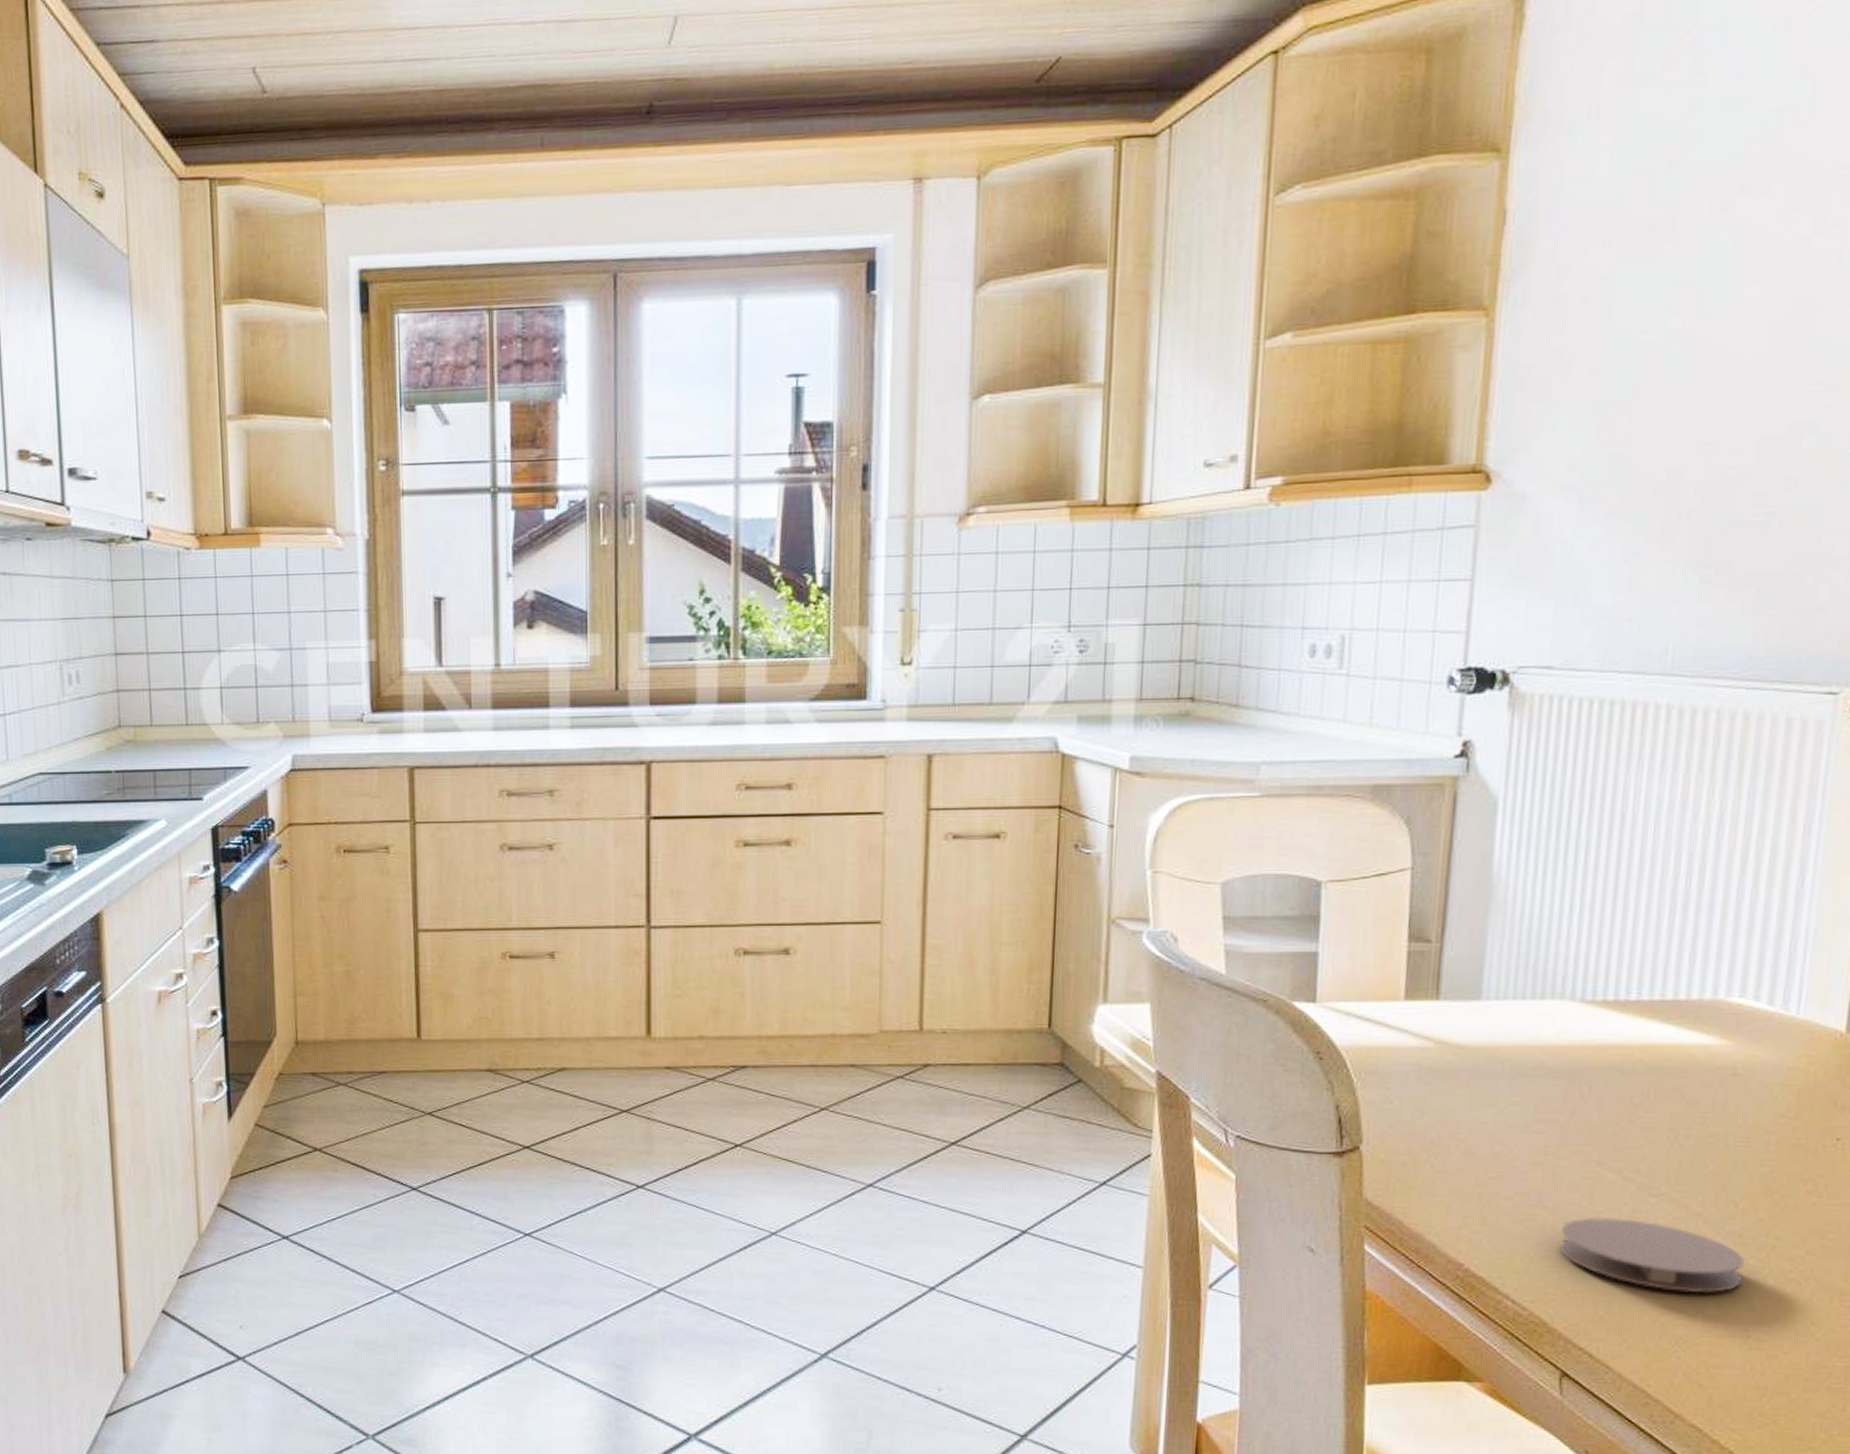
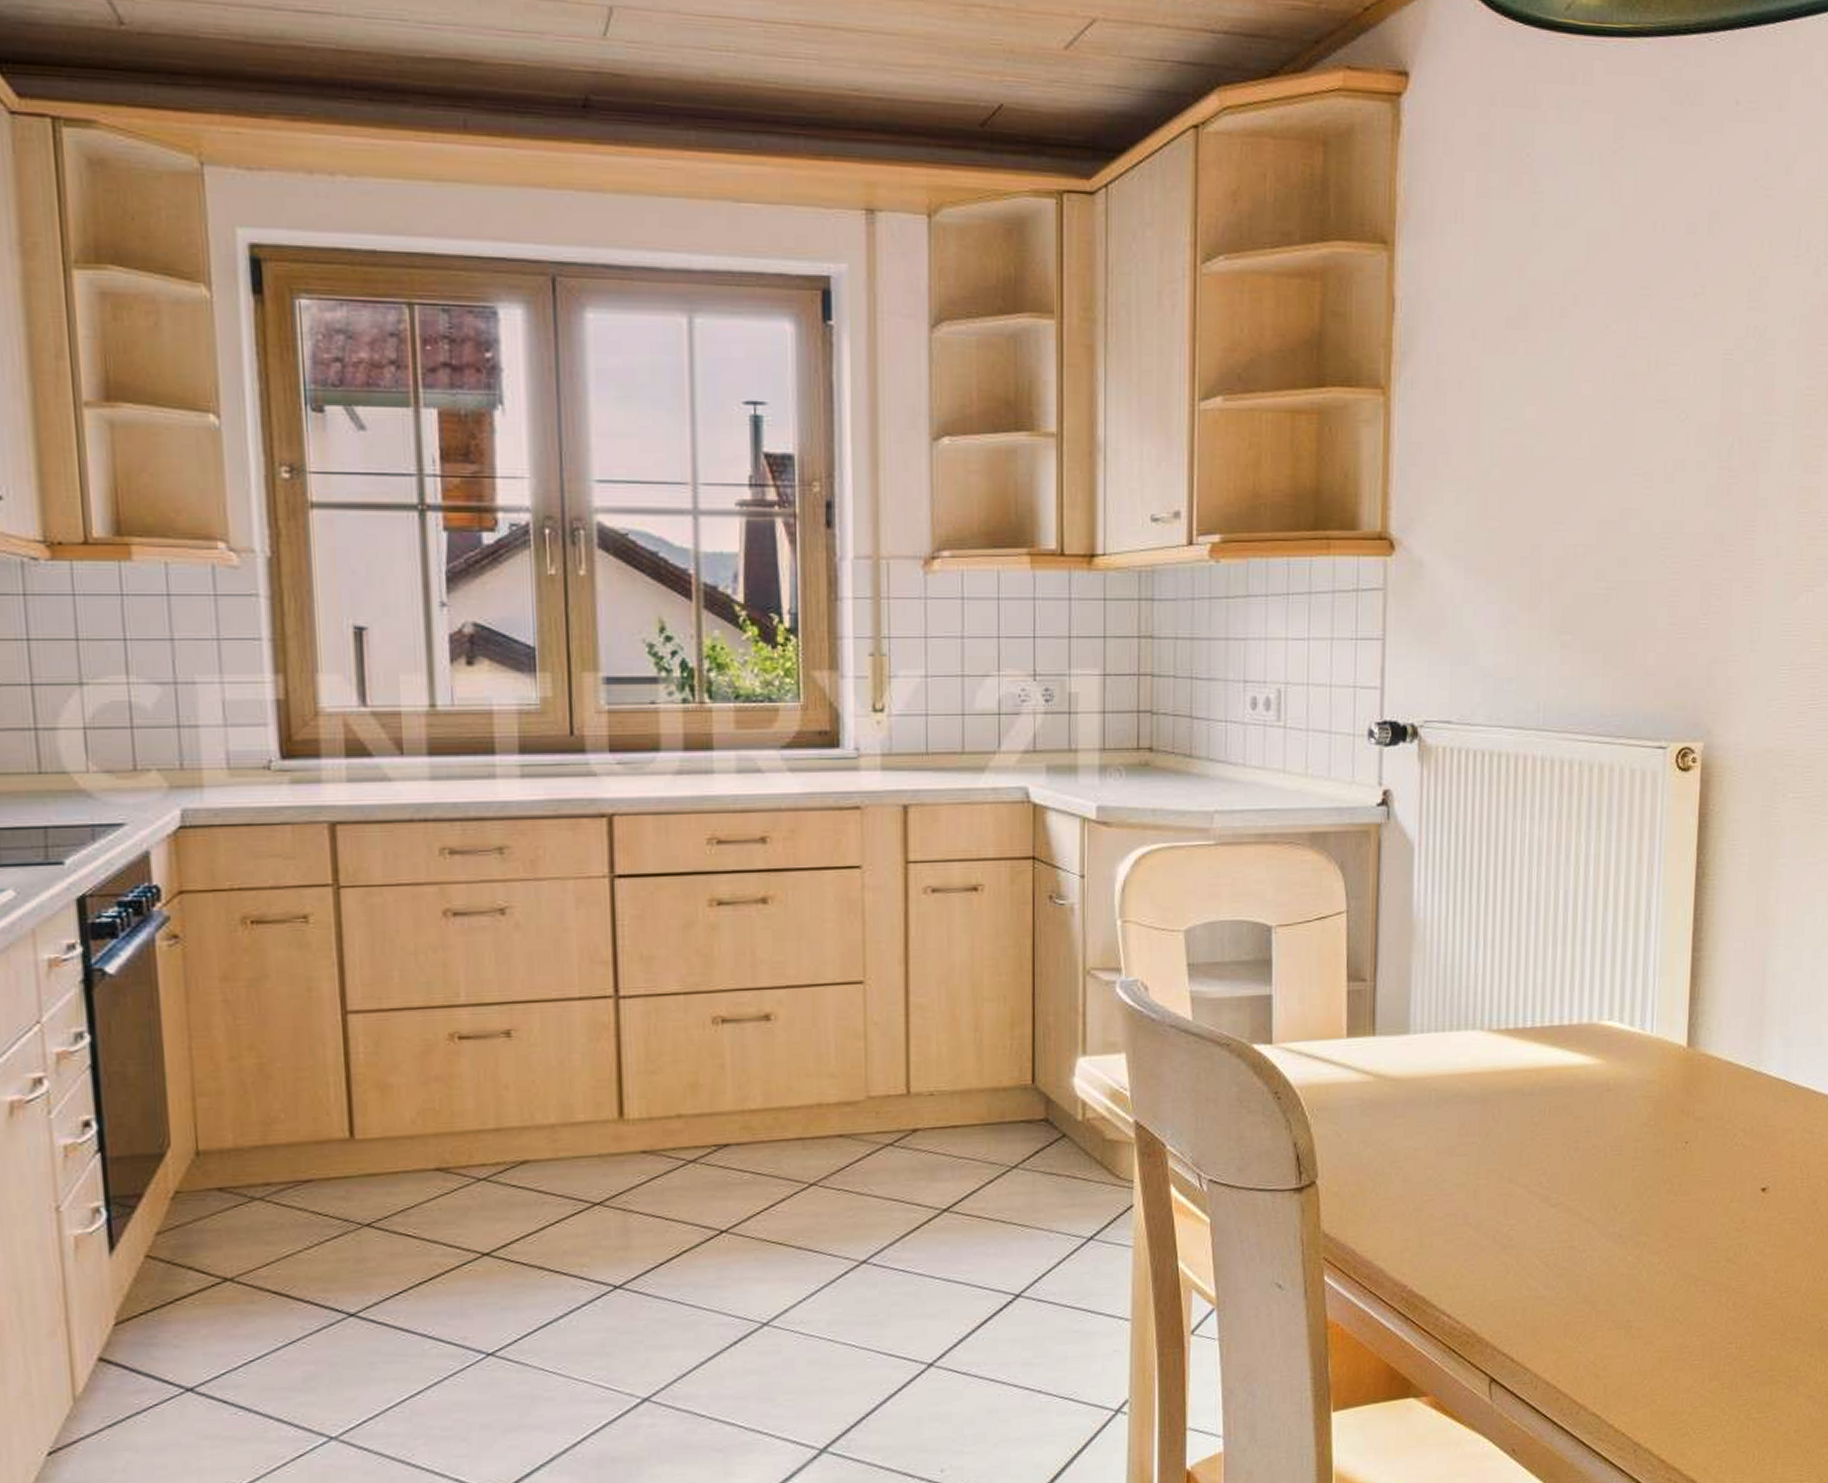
coaster: present [1559,1218,1745,1294] -> none [1483,1229,1625,1292]

